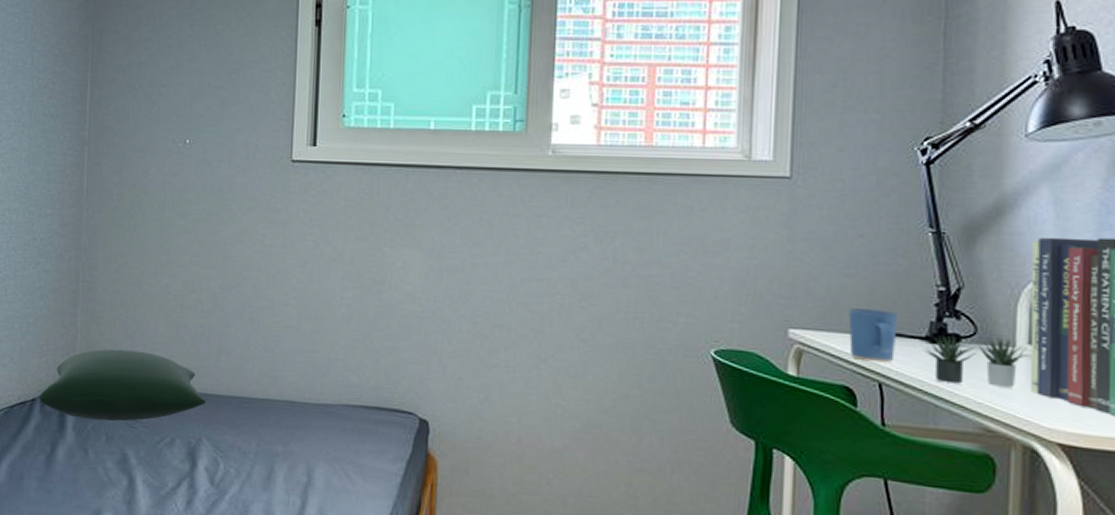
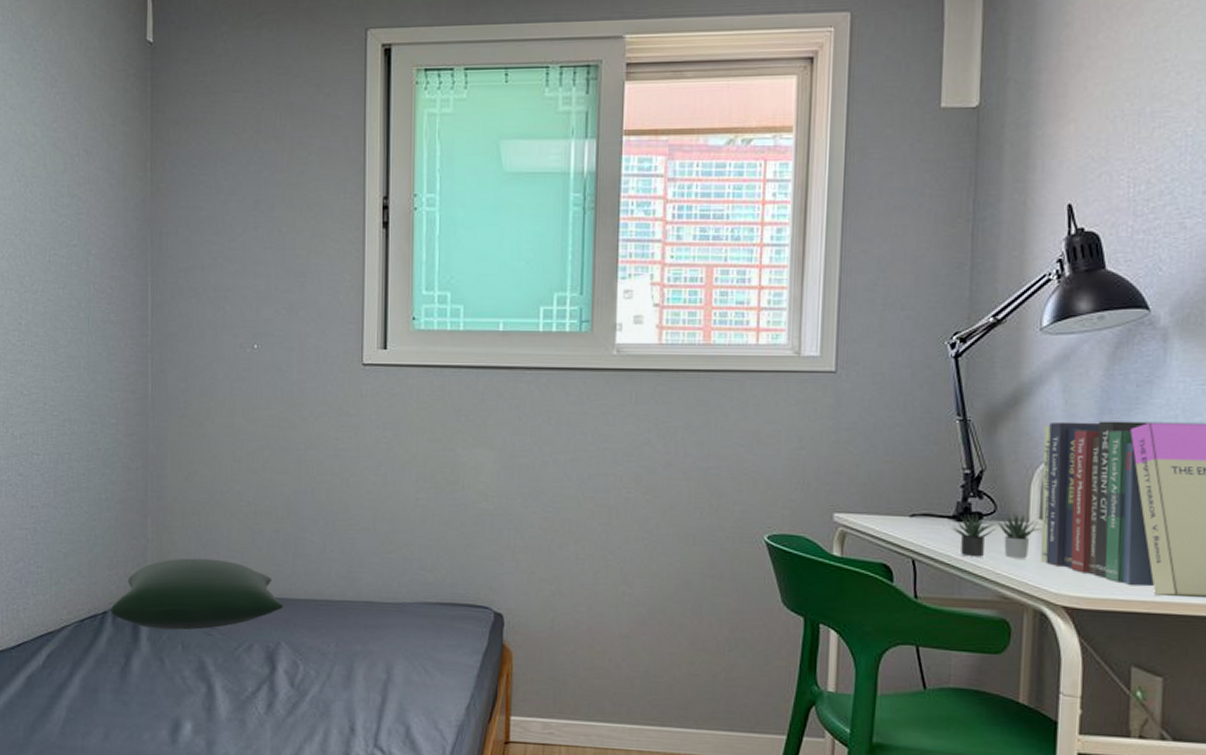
mug: present [848,308,898,363] -> none [886,492,930,541]

